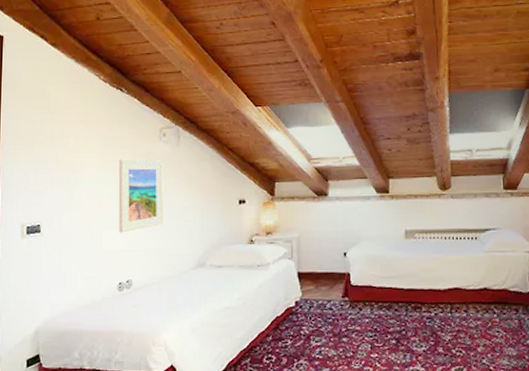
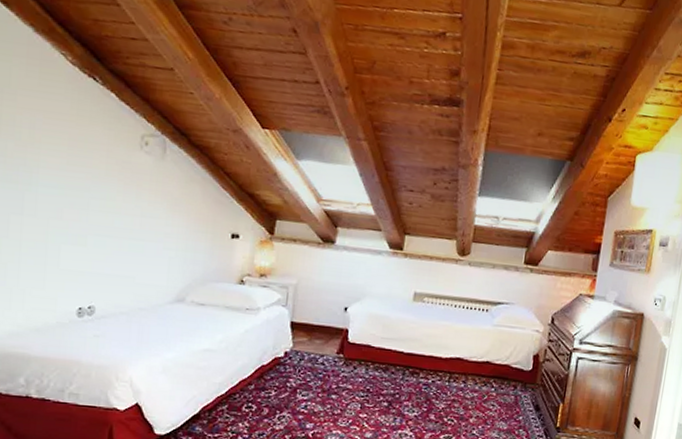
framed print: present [118,159,164,233] -> none [82,164,143,252]

